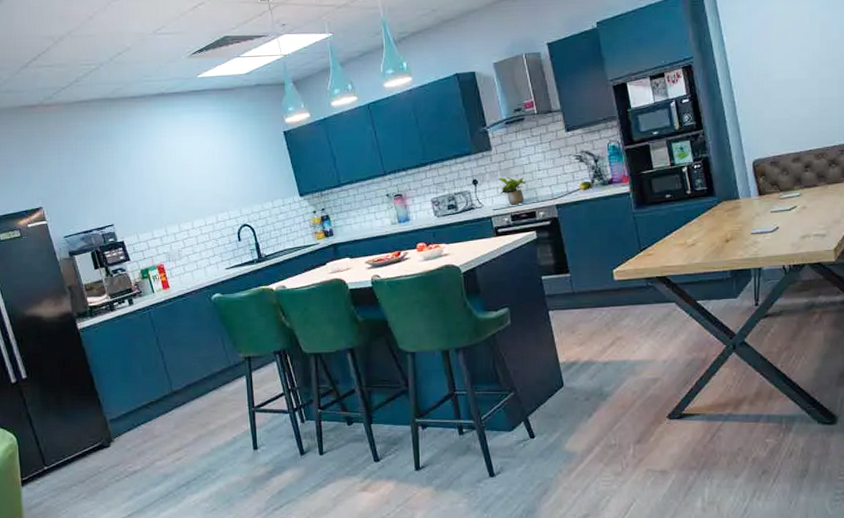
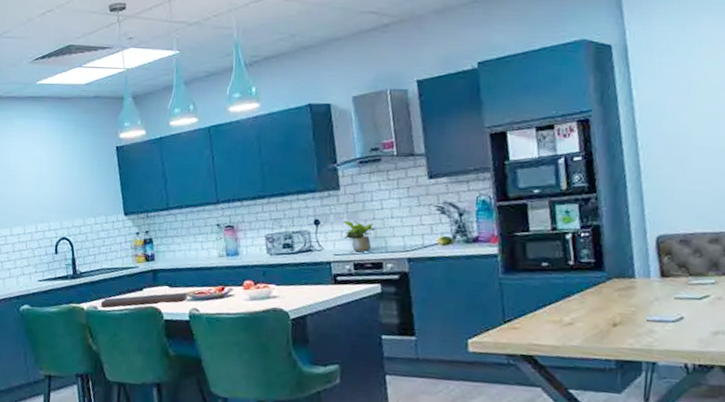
cutting board: none [288,261,368,286] -> present [100,292,188,308]

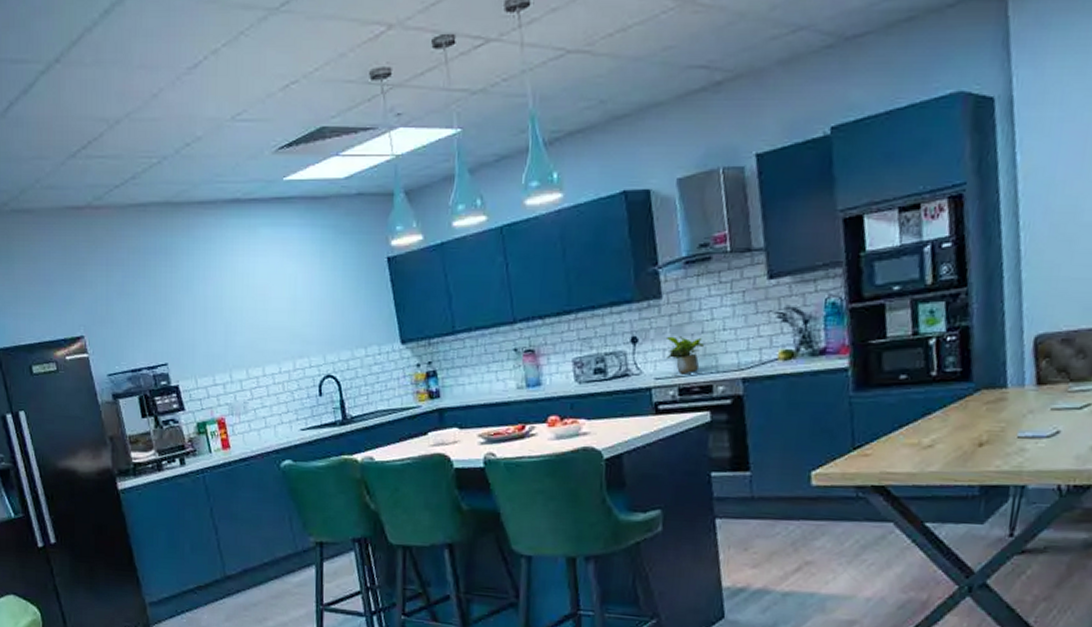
cutting board: present [100,292,188,308] -> none [377,434,481,458]

